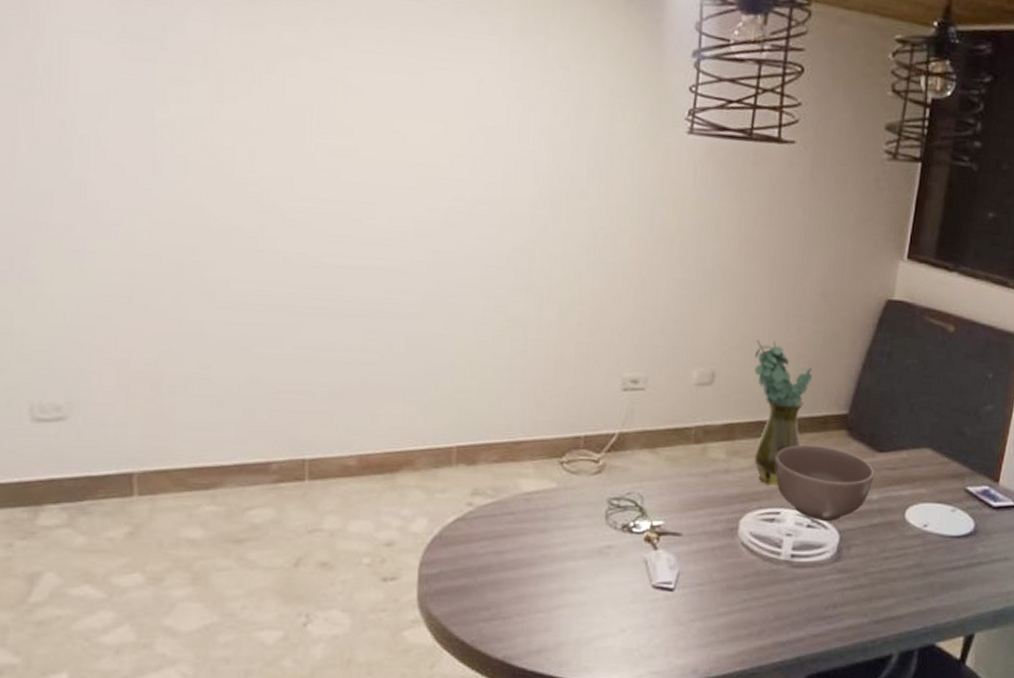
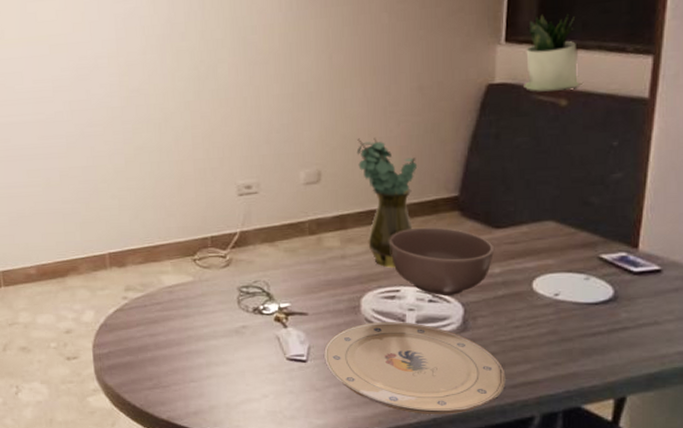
plate: none [693,547,871,652] -> present [324,322,506,414]
planter: none [918,236,970,317] -> present [523,14,584,93]

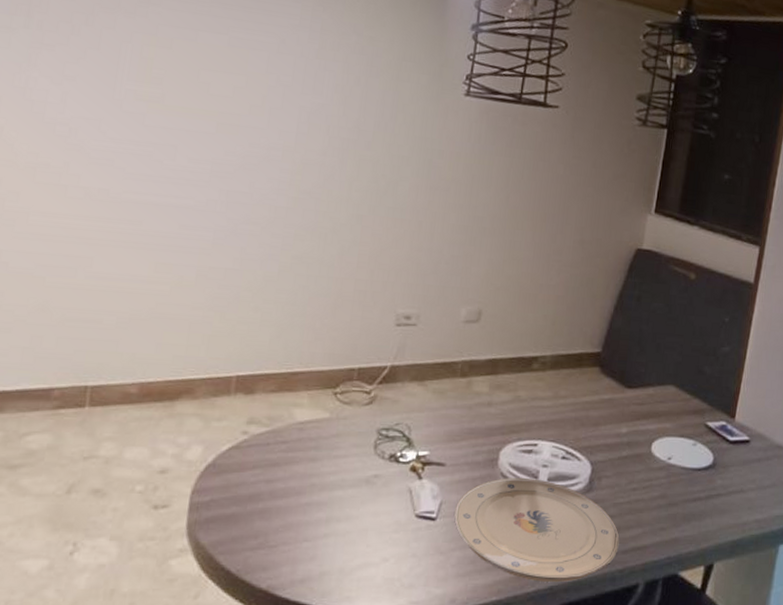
vase: present [356,137,418,268] -> none [515,282,570,420]
bowl: present [389,227,495,296] -> none [534,380,625,453]
planter: present [523,14,584,93] -> none [664,194,709,266]

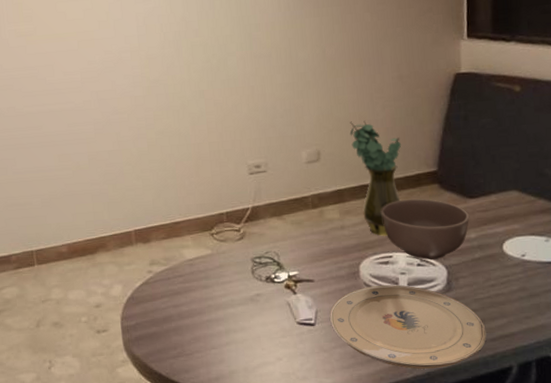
vase: none [515,282,570,420] -> present [349,120,402,236]
bowl: none [534,380,625,453] -> present [381,198,470,260]

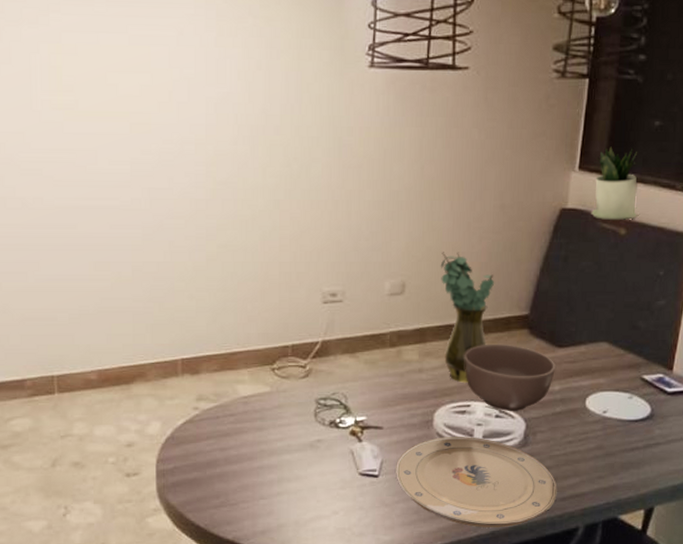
planter: none [483,14,532,80] -> present [591,146,640,221]

